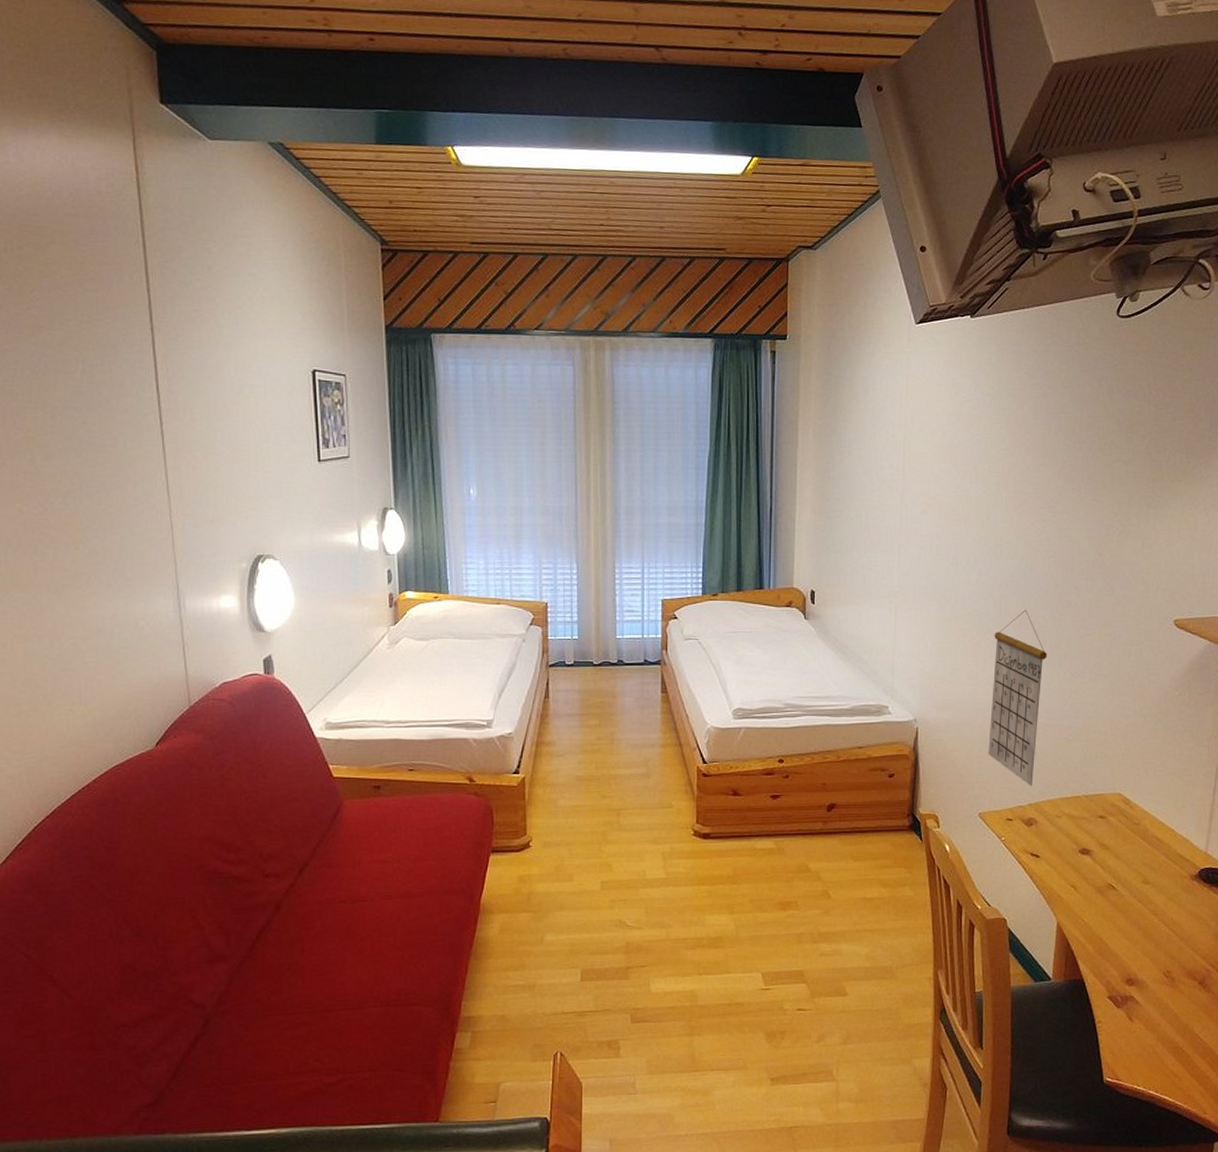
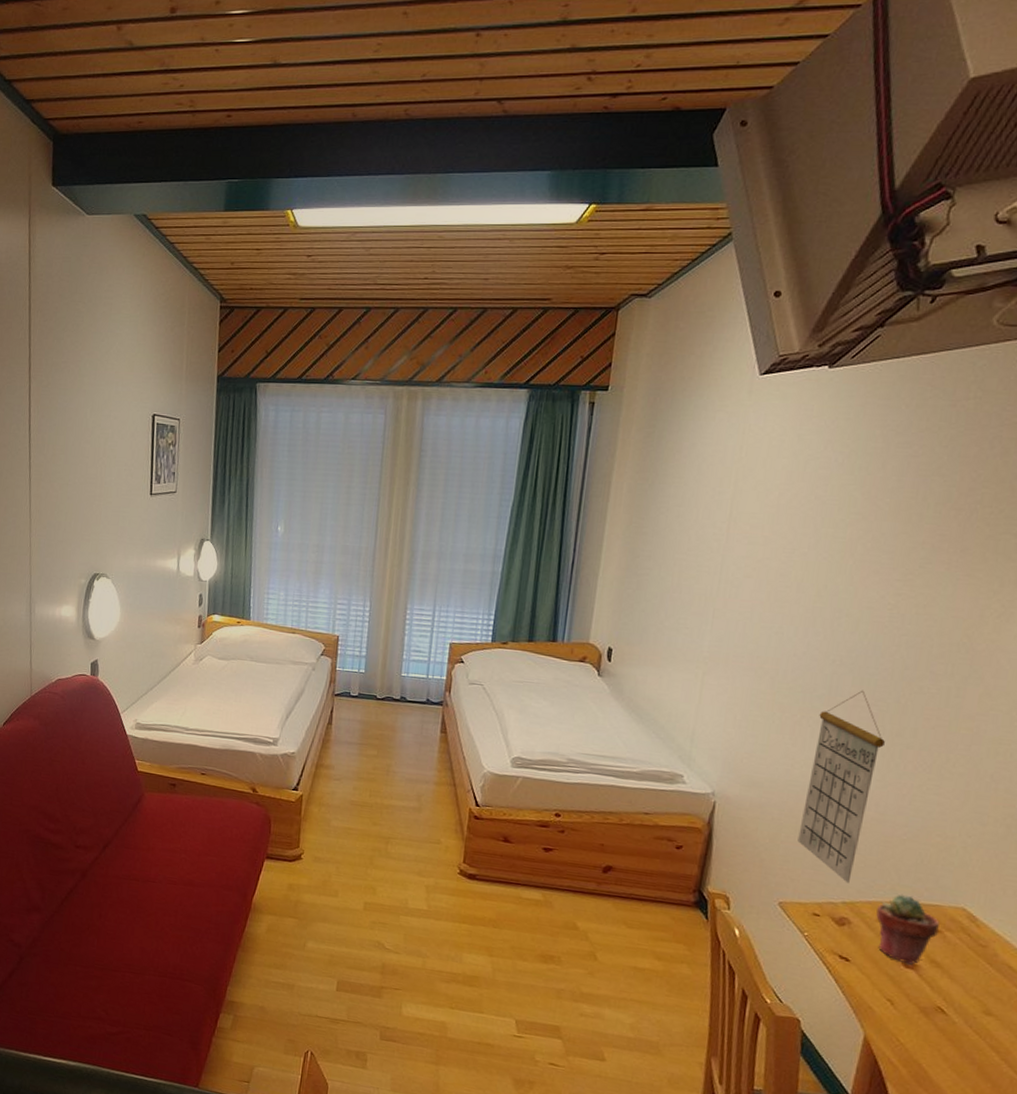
potted succulent: none [1056,789,1103,851] -> present [876,894,940,965]

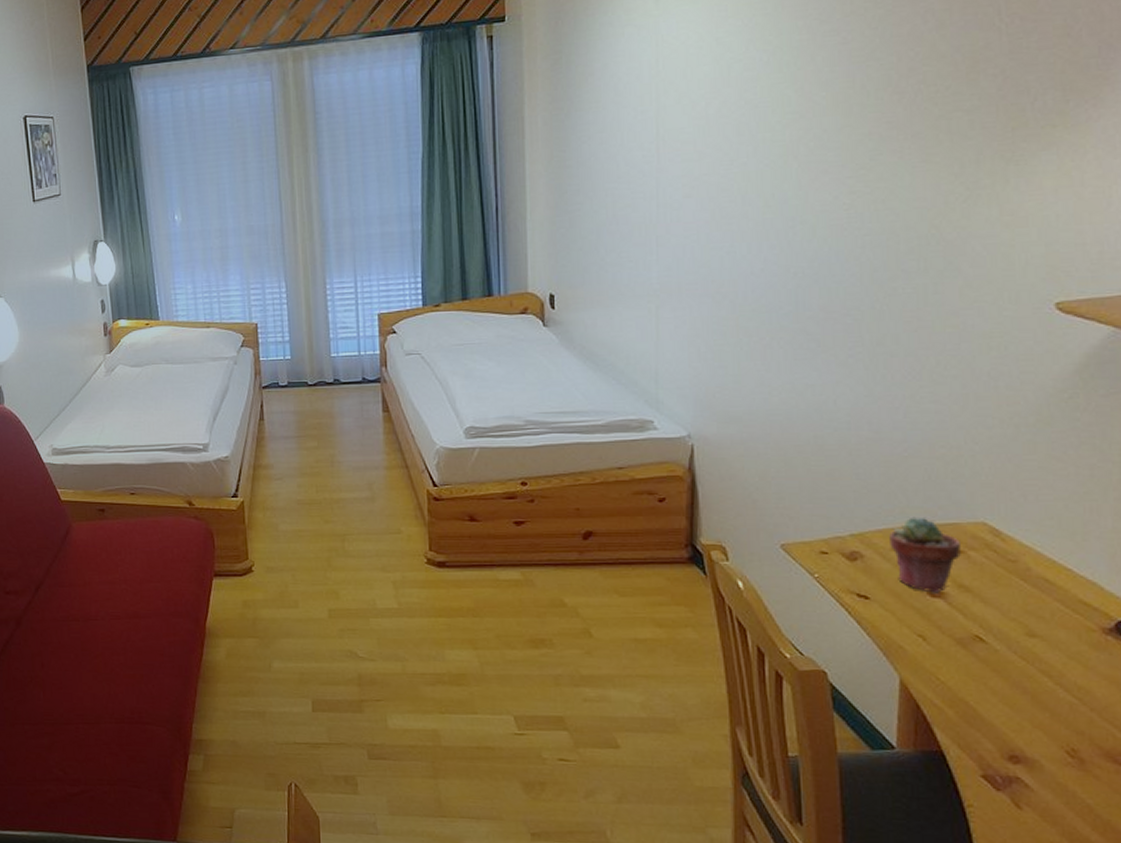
calendar: present [797,690,885,884] -> none [789,300,866,513]

